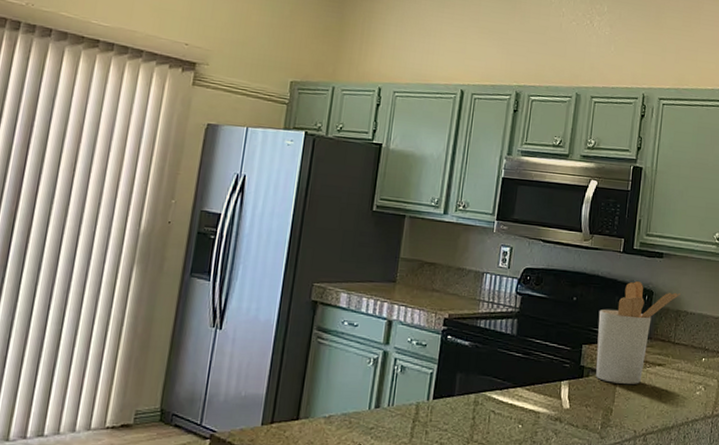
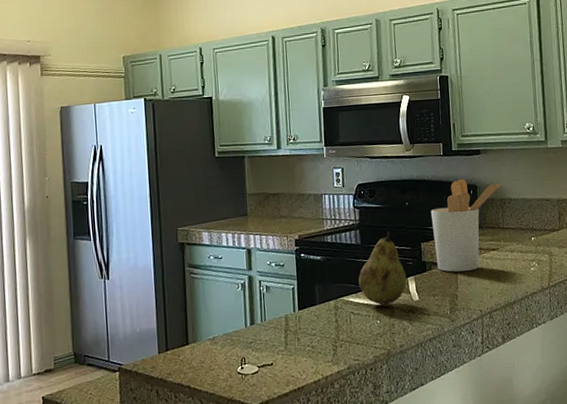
fruit: none [506,325,561,408] -> present [358,231,407,305]

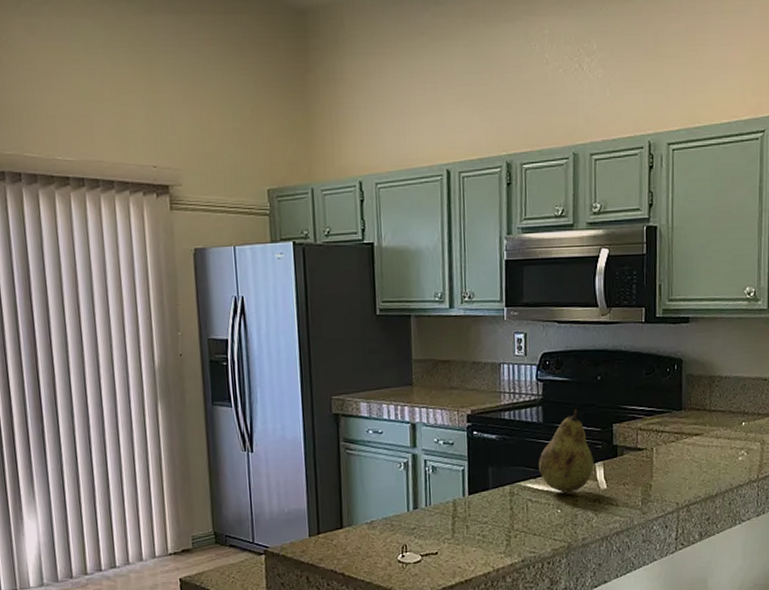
utensil holder: present [430,179,502,272] -> none [626,351,713,459]

